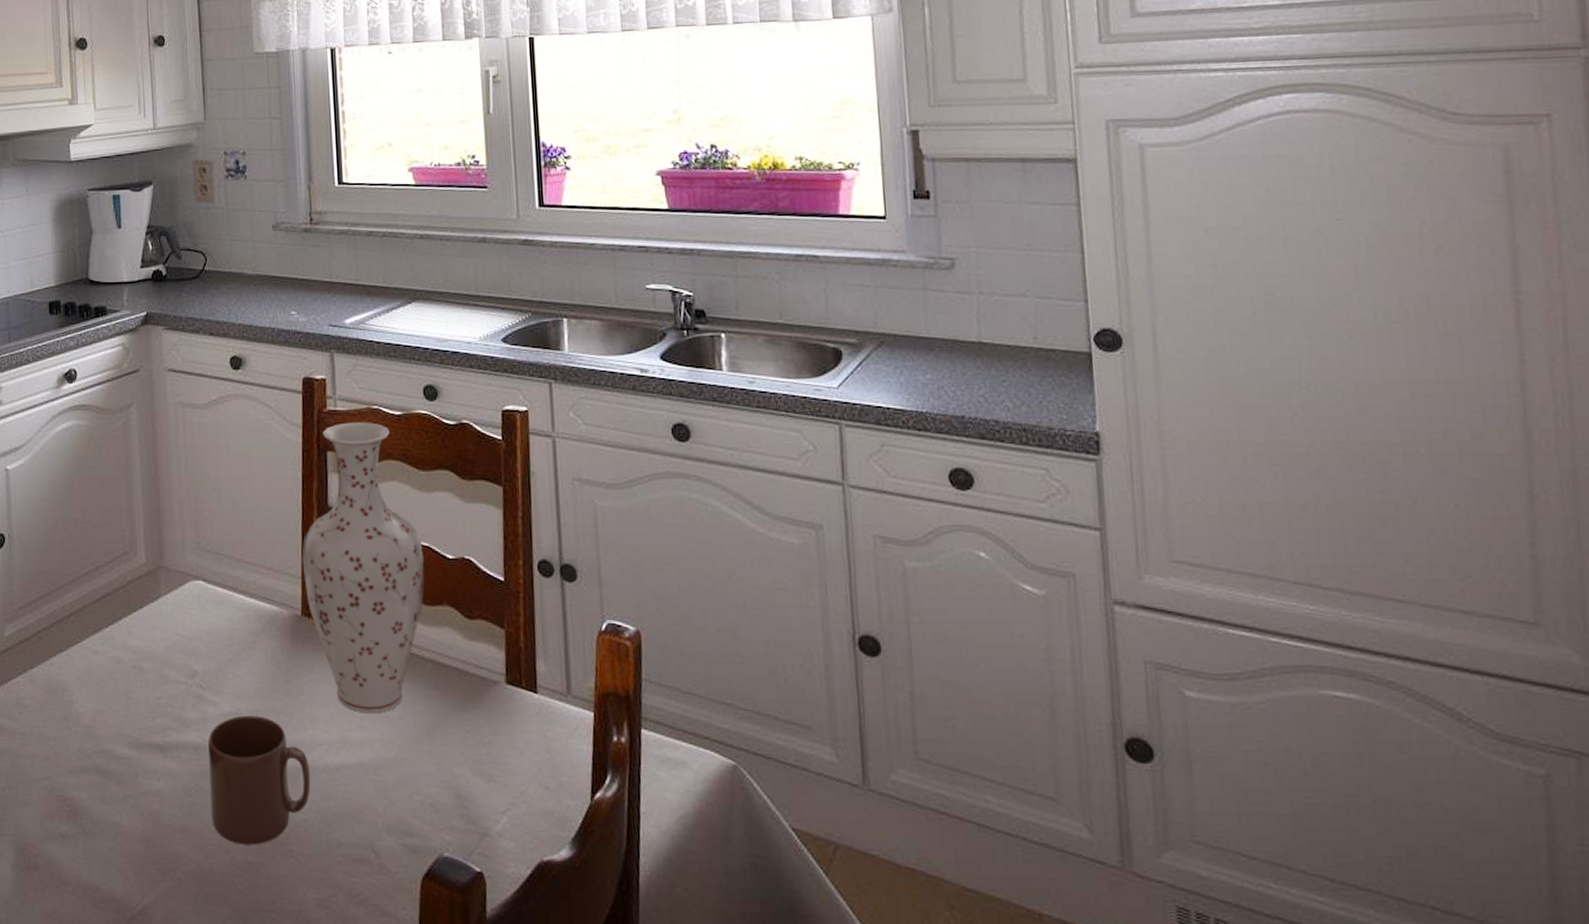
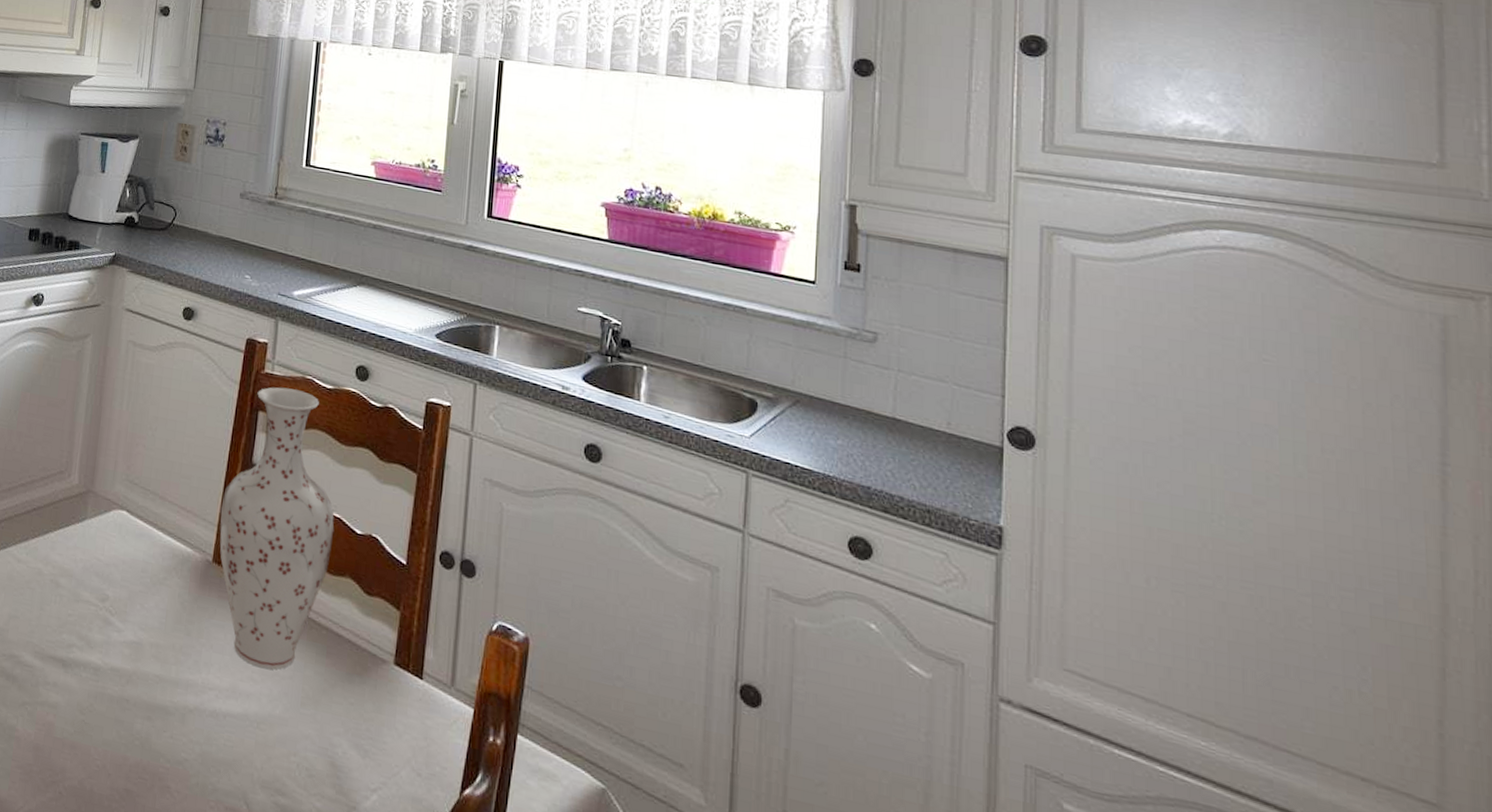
mug: present [208,715,311,845] -> none [99,646,199,775]

